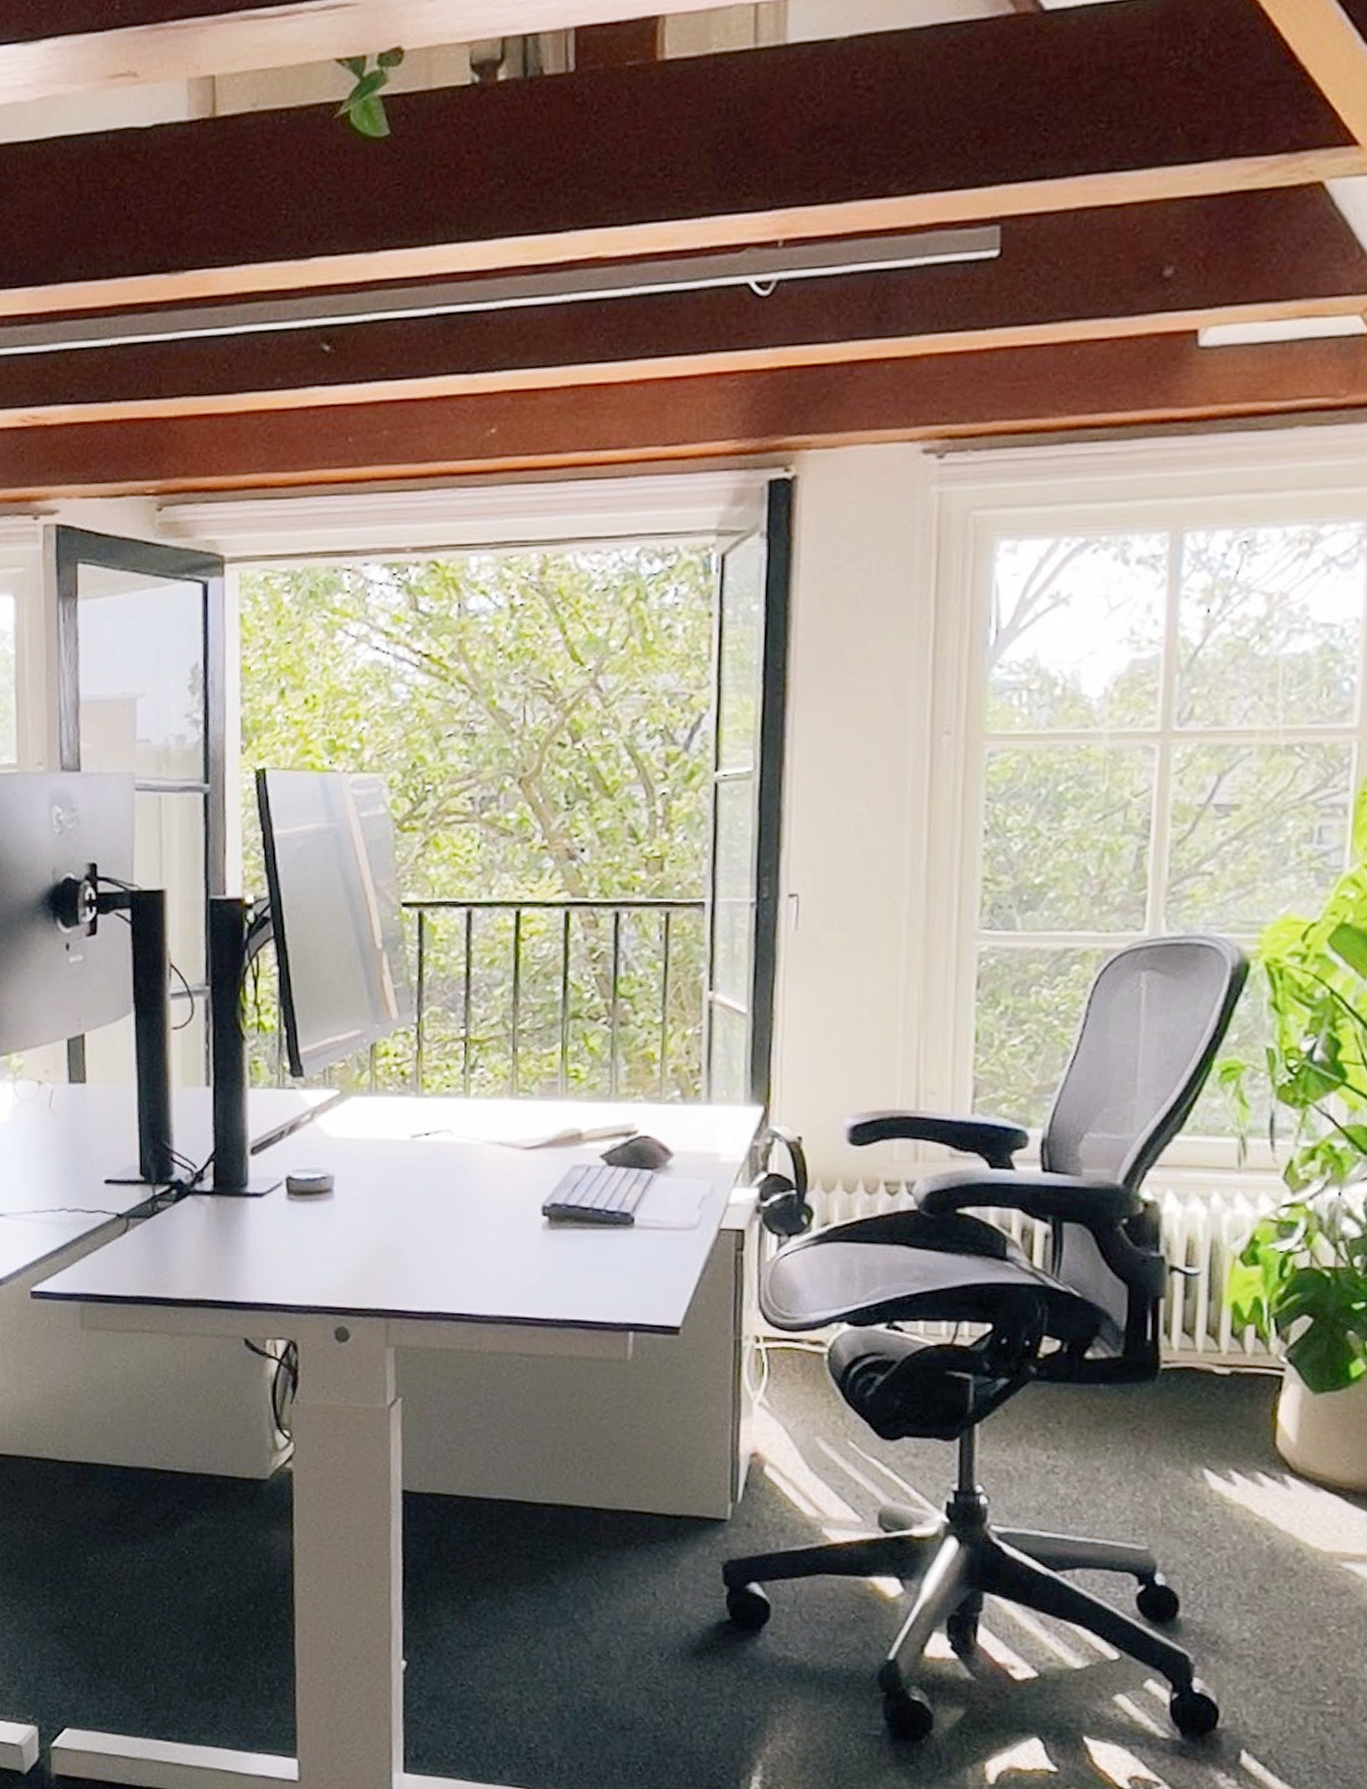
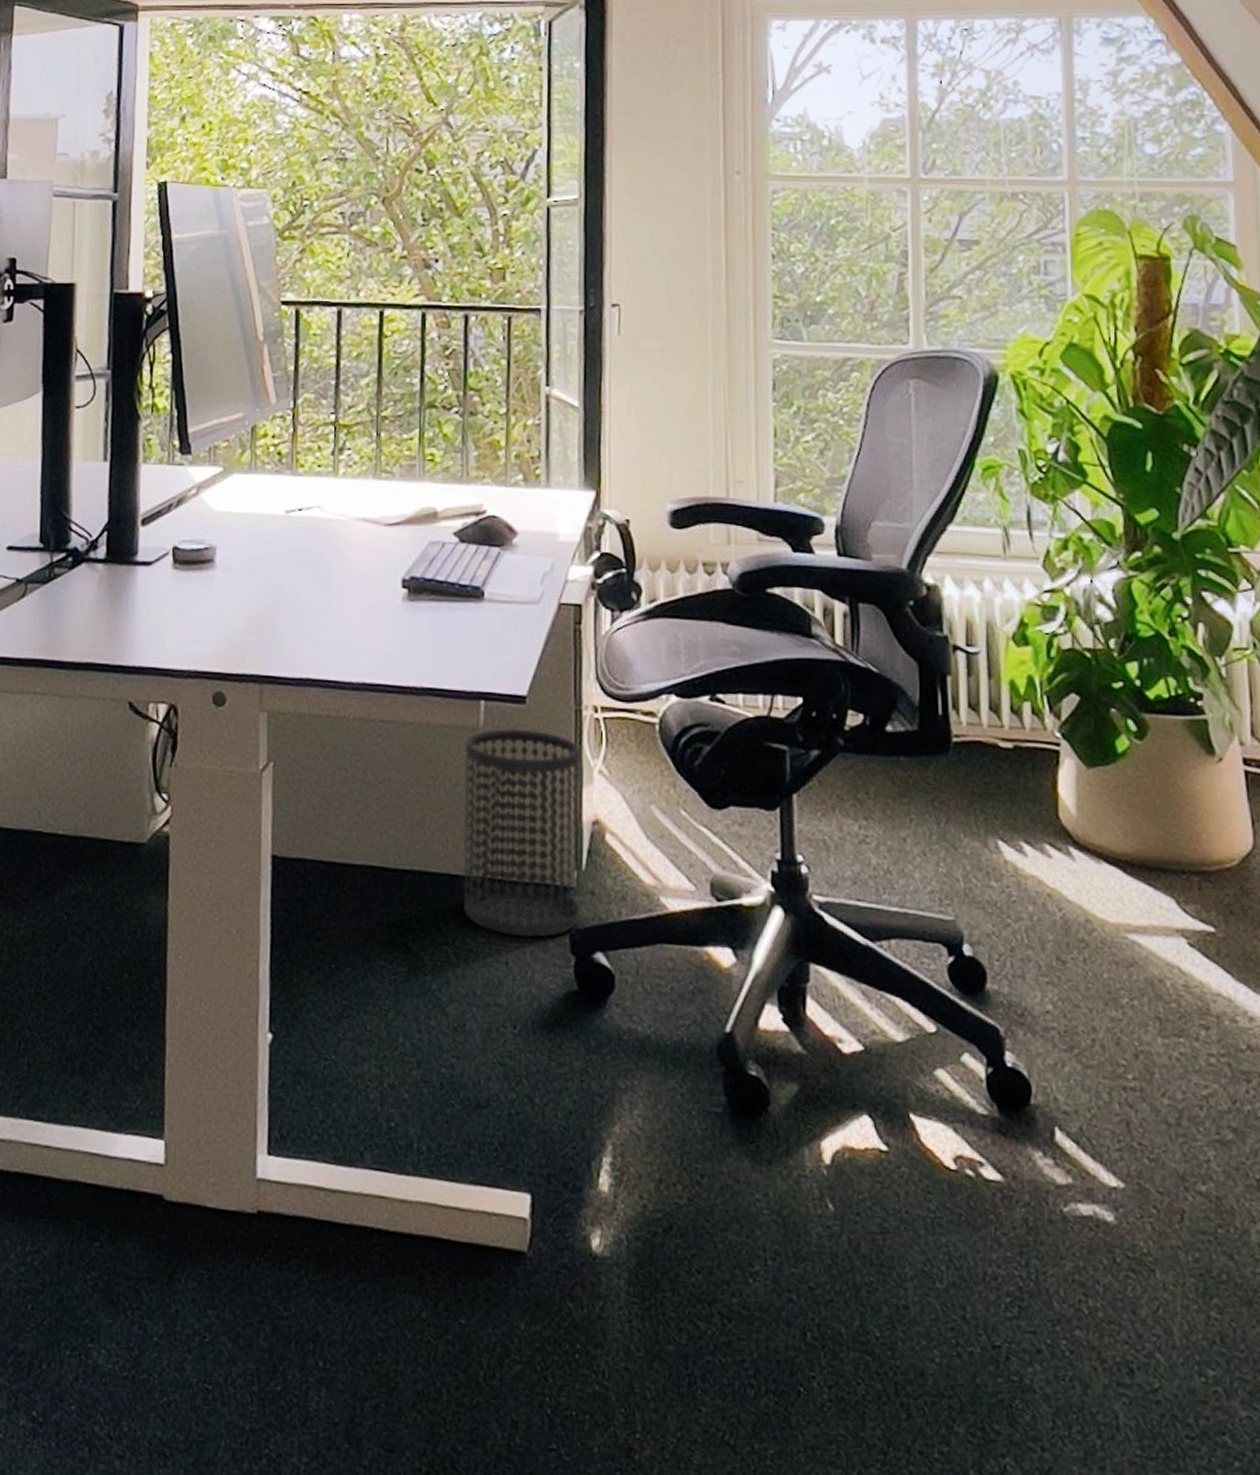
wastebasket: none [607,1360,738,1569] -> present [463,728,581,938]

